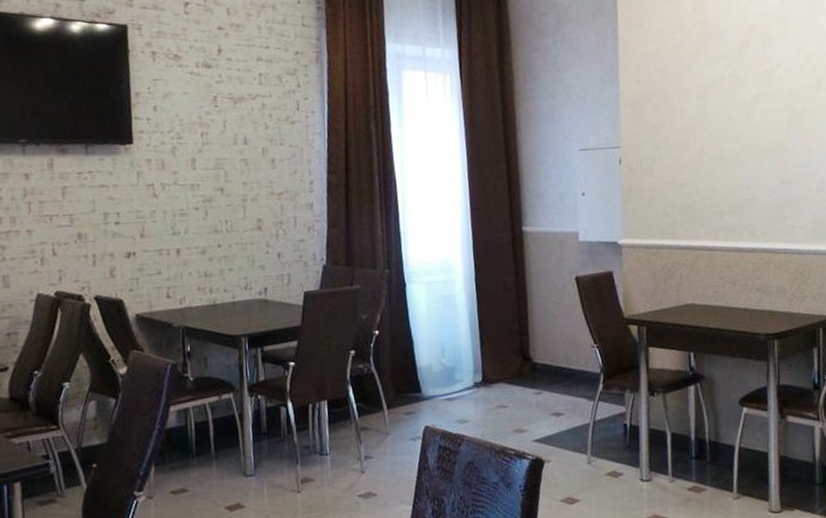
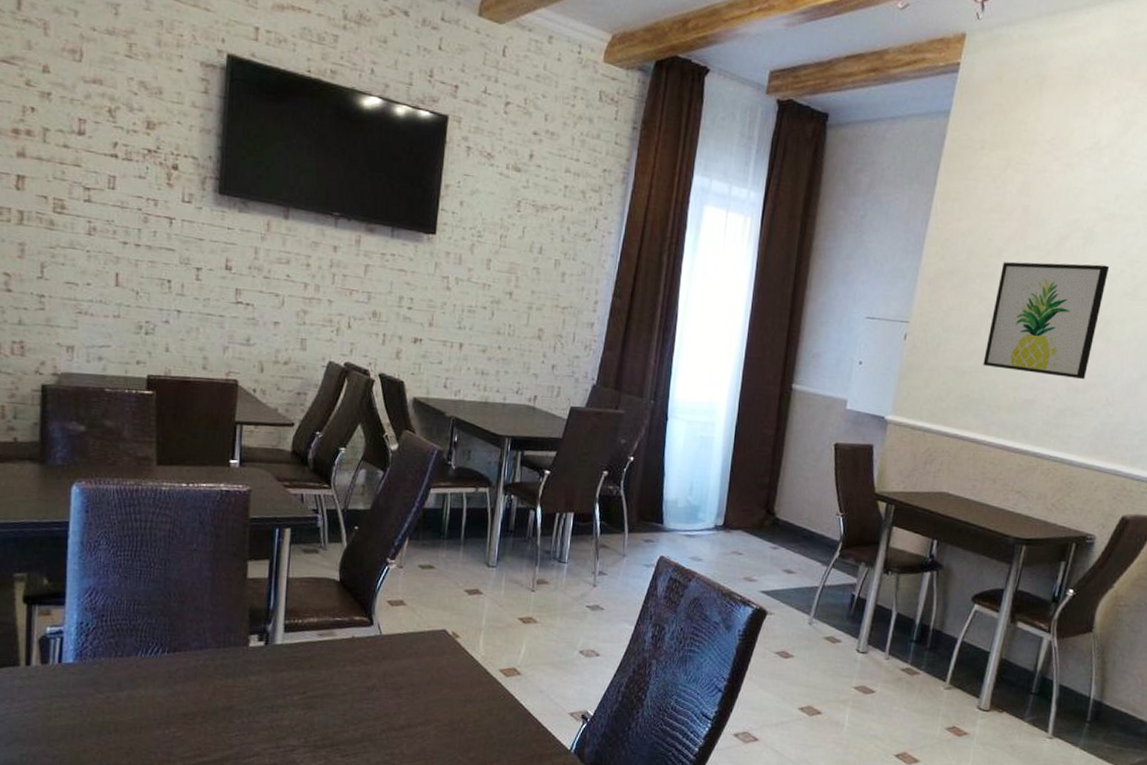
wall art: none [694,63,794,176] -> present [983,262,1110,380]

